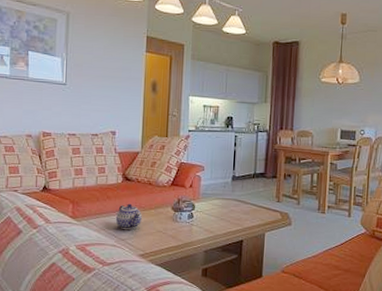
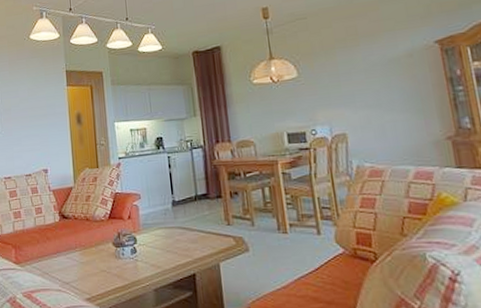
teapot: present [115,203,142,230] -> none [57,243,84,271]

